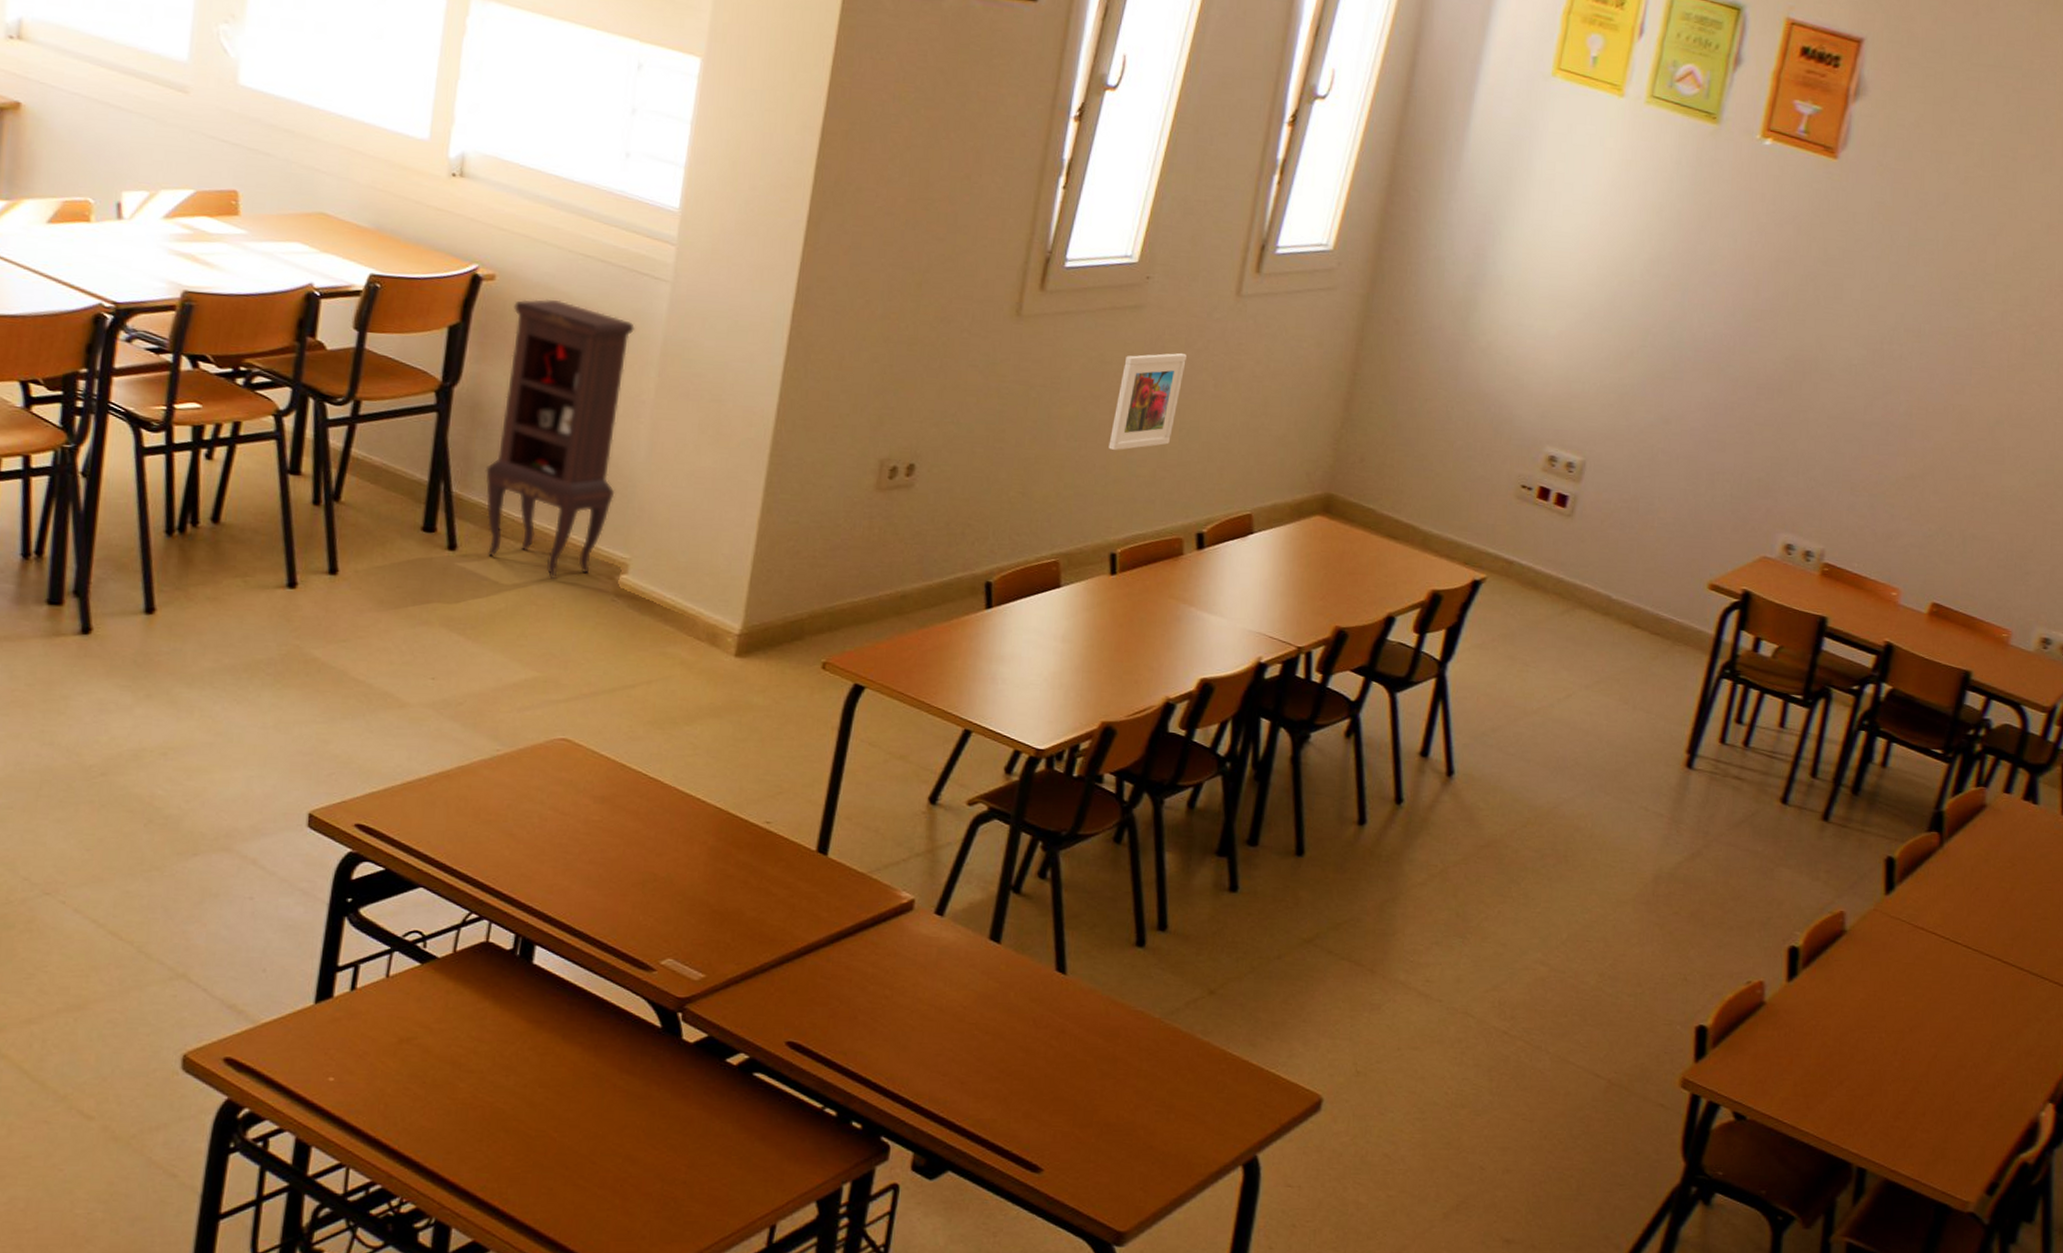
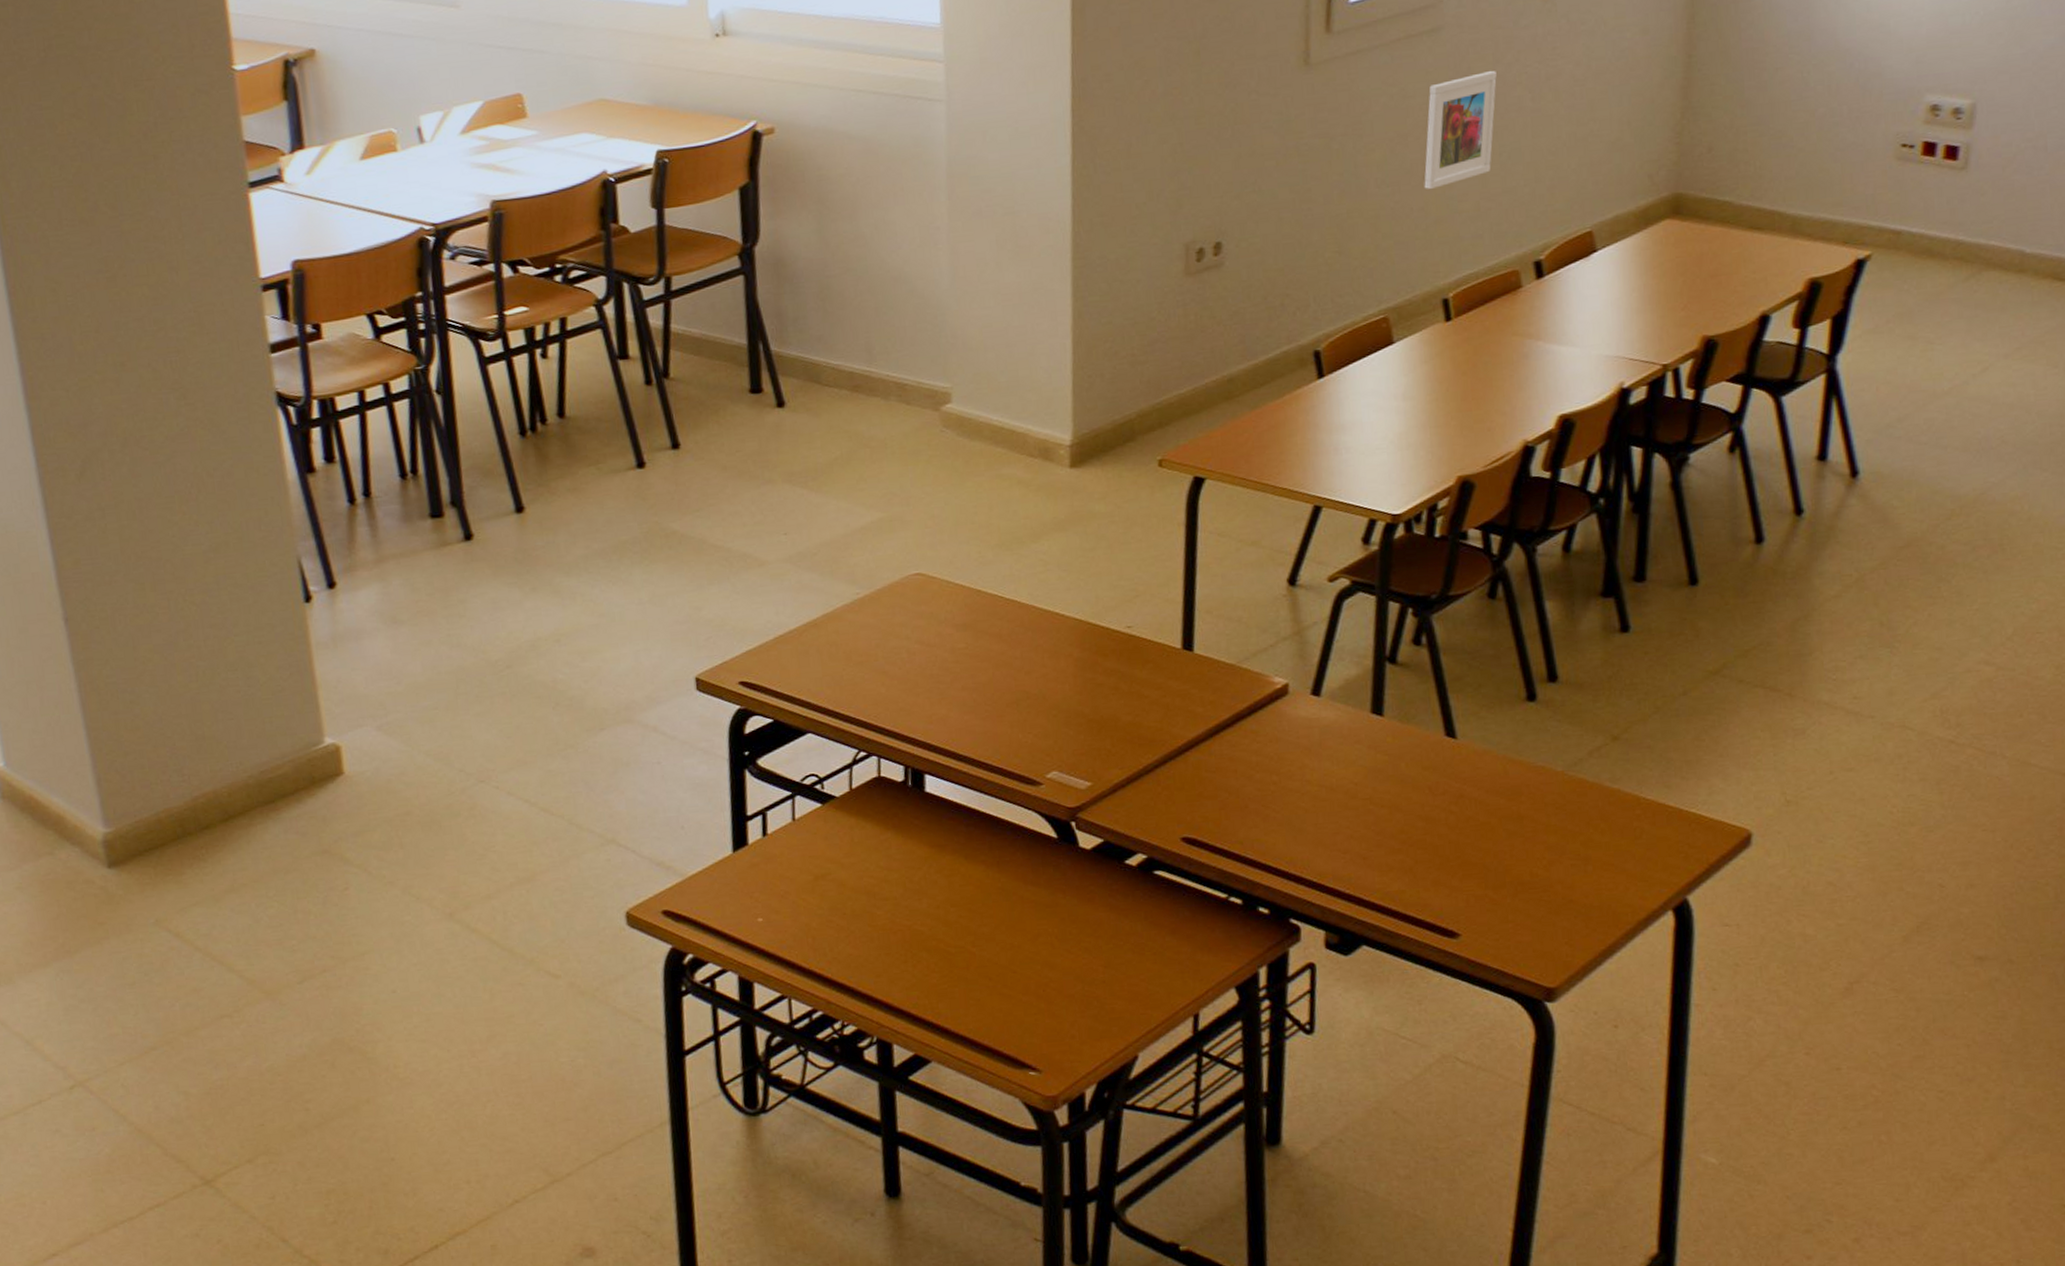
cabinet: present [485,298,636,580] -> none [797,140,926,421]

